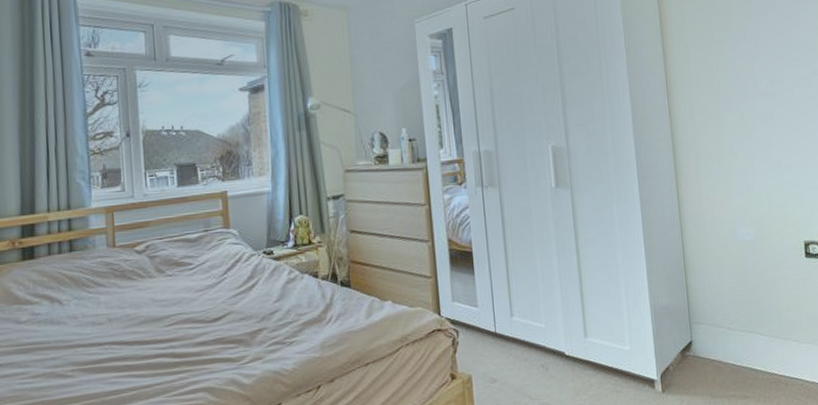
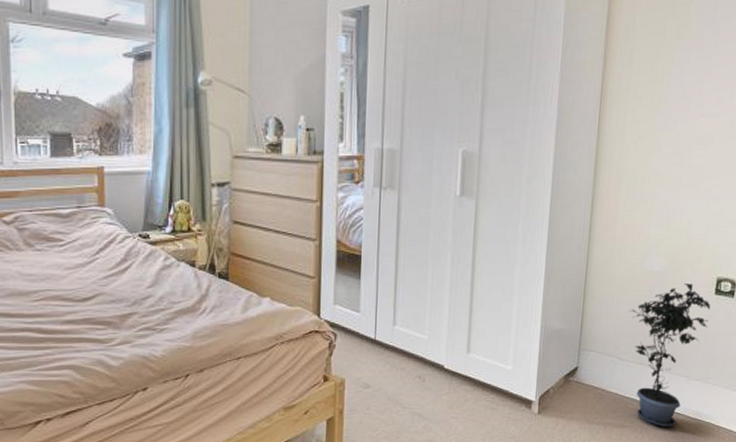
potted plant: none [729,249,806,394] -> present [628,284,711,427]

